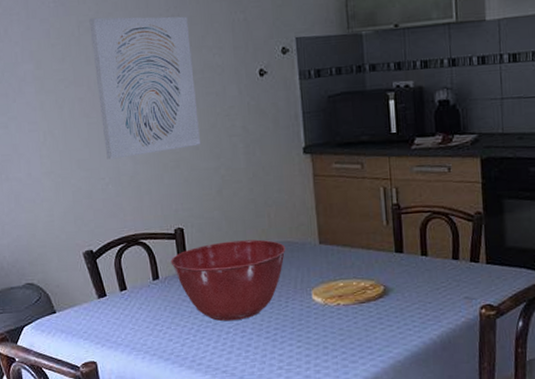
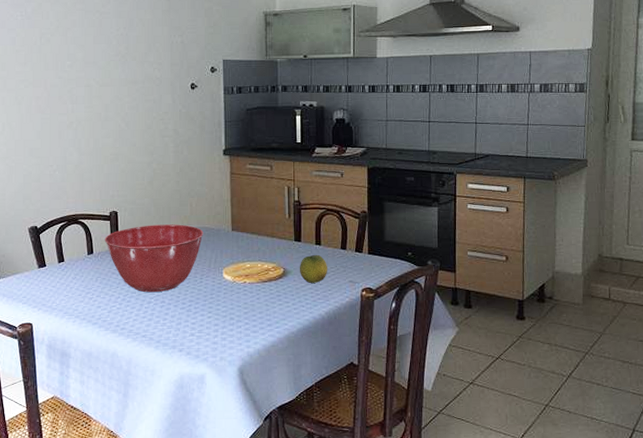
wall art: present [89,16,201,160] -> none [50,31,138,150]
fruit: none [402,267,437,302] -> present [299,254,327,283]

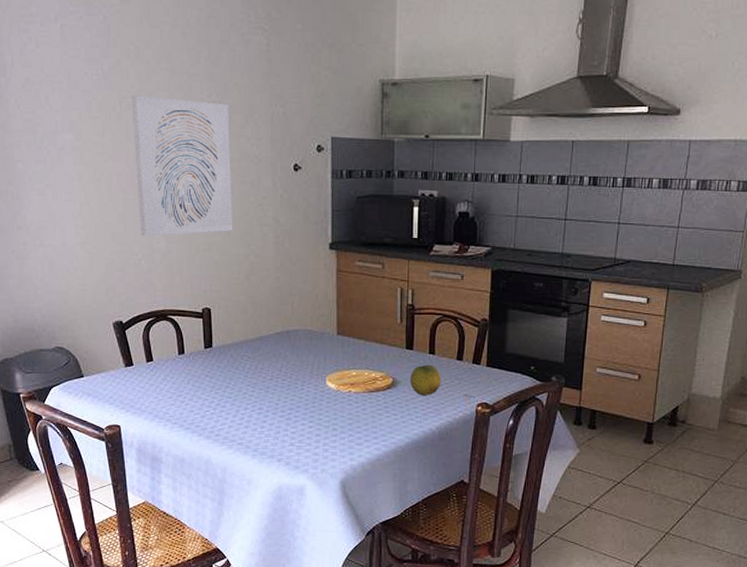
wall art: none [50,31,138,150] -> present [131,95,234,236]
mixing bowl: present [104,224,204,293] -> none [197,324,306,399]

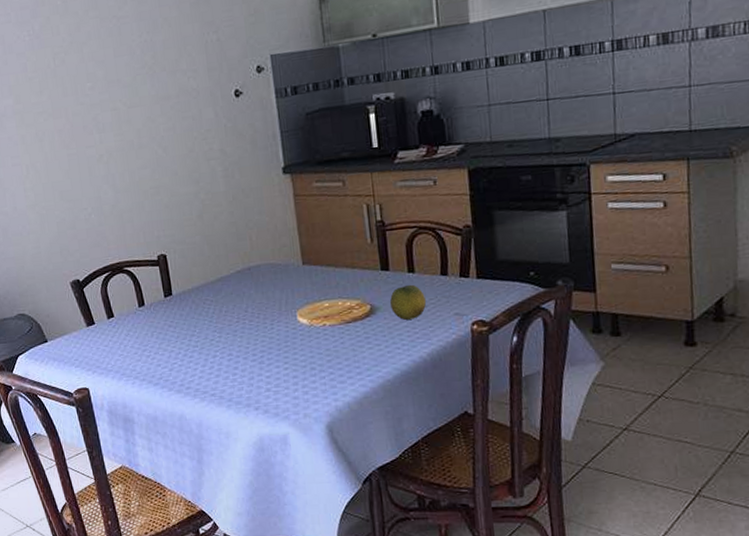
wall art: present [131,95,234,236] -> none [64,41,180,190]

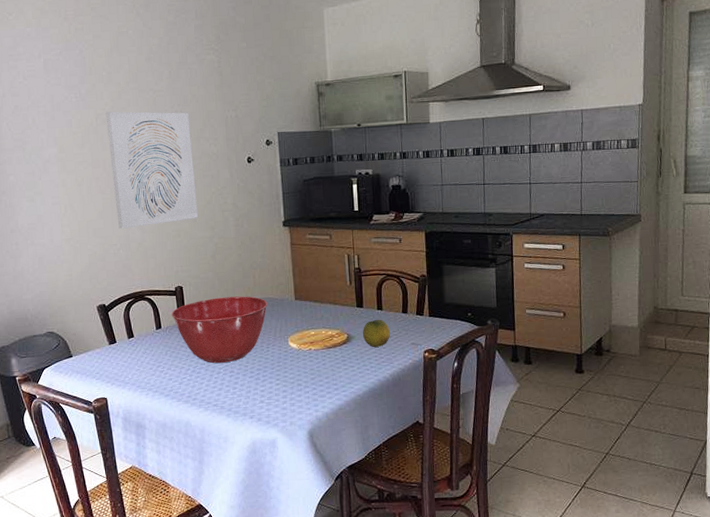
wall art: none [64,41,180,190] -> present [105,111,199,229]
mixing bowl: none [155,262,269,345] -> present [171,296,268,364]

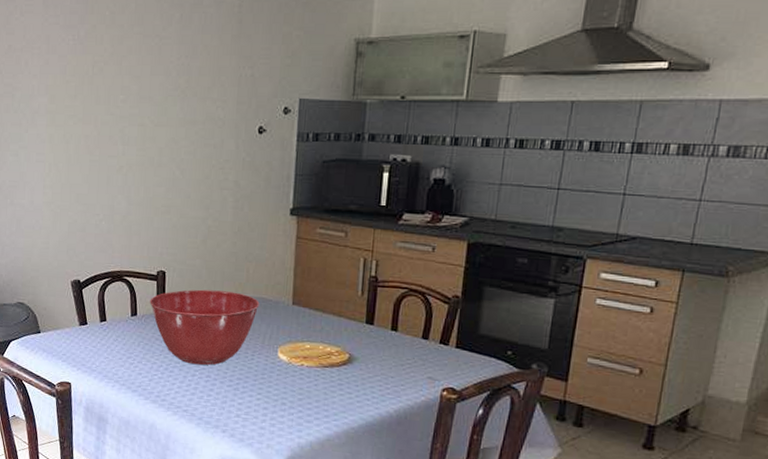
wall art: present [105,111,199,229] -> none [103,59,197,198]
fruit: present [362,319,390,347] -> none [367,341,403,375]

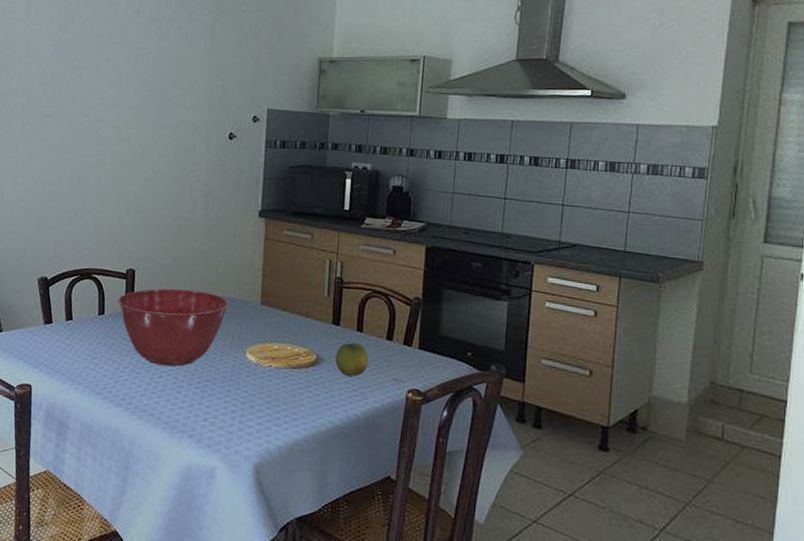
fruit: none [367,341,403,375] -> present [335,342,369,377]

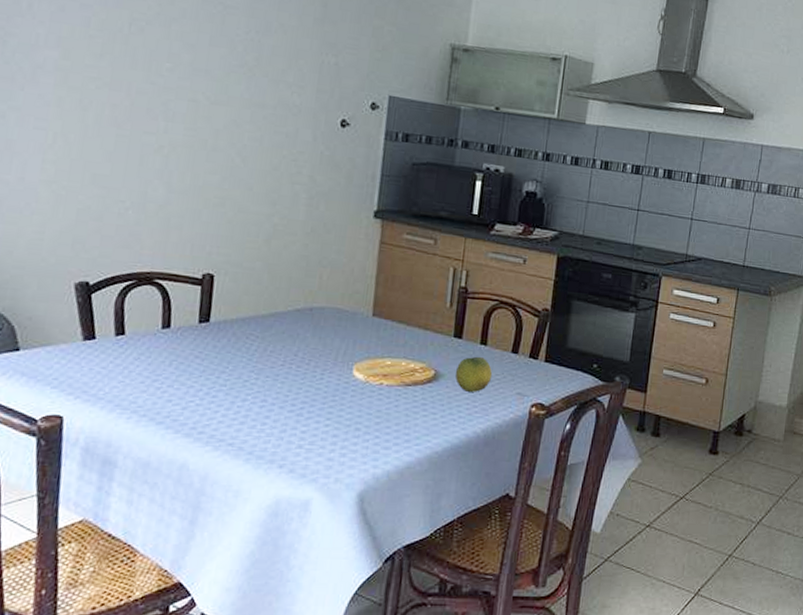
mixing bowl: present [118,288,229,366] -> none [189,297,334,388]

